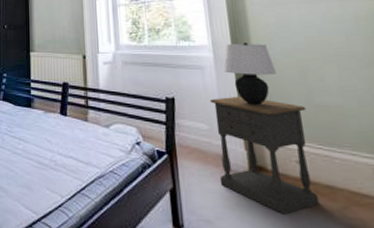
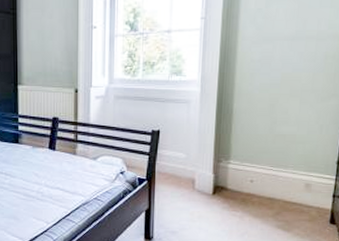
nightstand: present [209,96,320,215] -> none [188,127,268,222]
table lamp: present [223,42,277,105] -> none [207,78,251,135]

